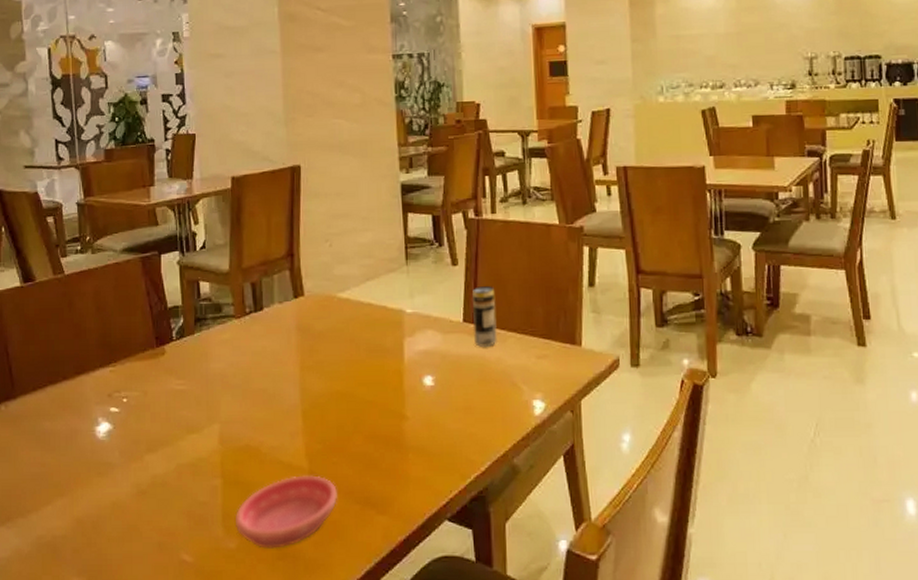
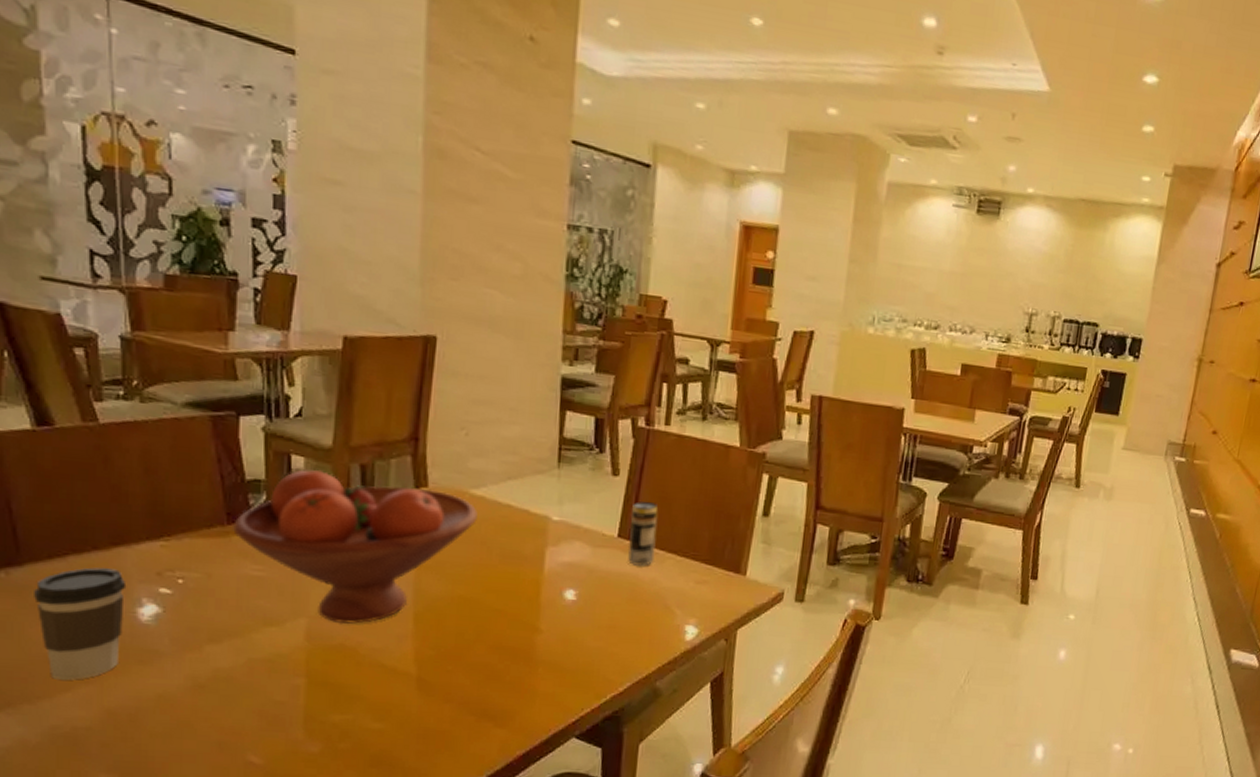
coffee cup: none [24,395,87,496] -> present [34,567,127,681]
fruit bowl: none [161,291,345,427] -> present [233,469,478,624]
saucer: present [236,475,337,549] -> none [320,681,449,755]

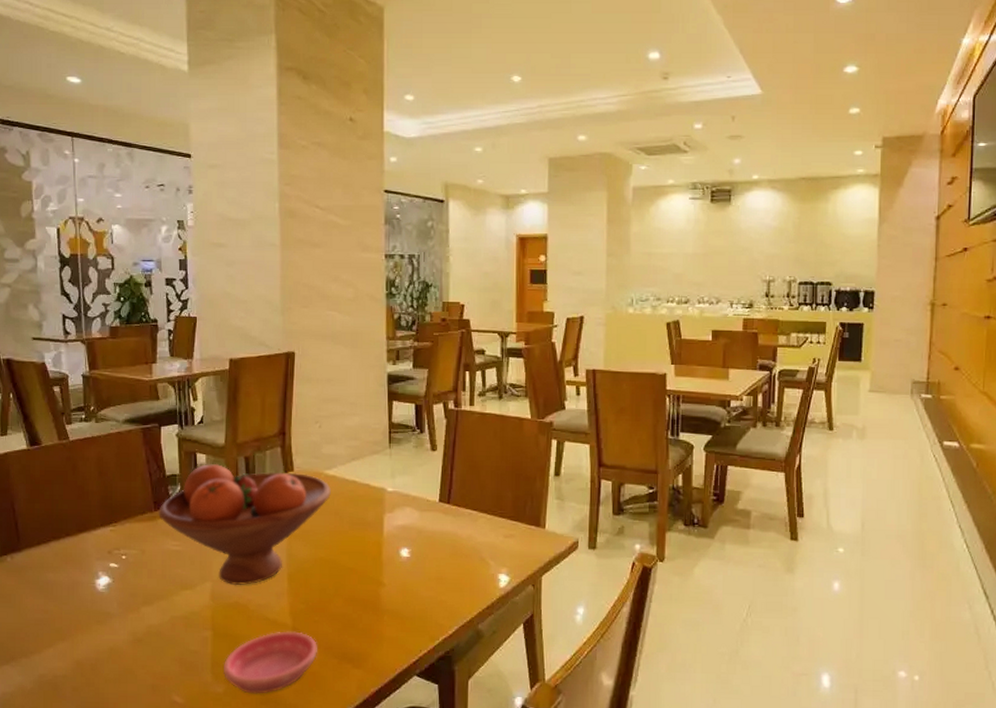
coffee cup: present [34,567,127,681] -> none [29,550,89,639]
saucer: none [320,681,449,755] -> present [224,631,317,694]
beverage can: present [627,501,659,566] -> none [447,471,470,525]

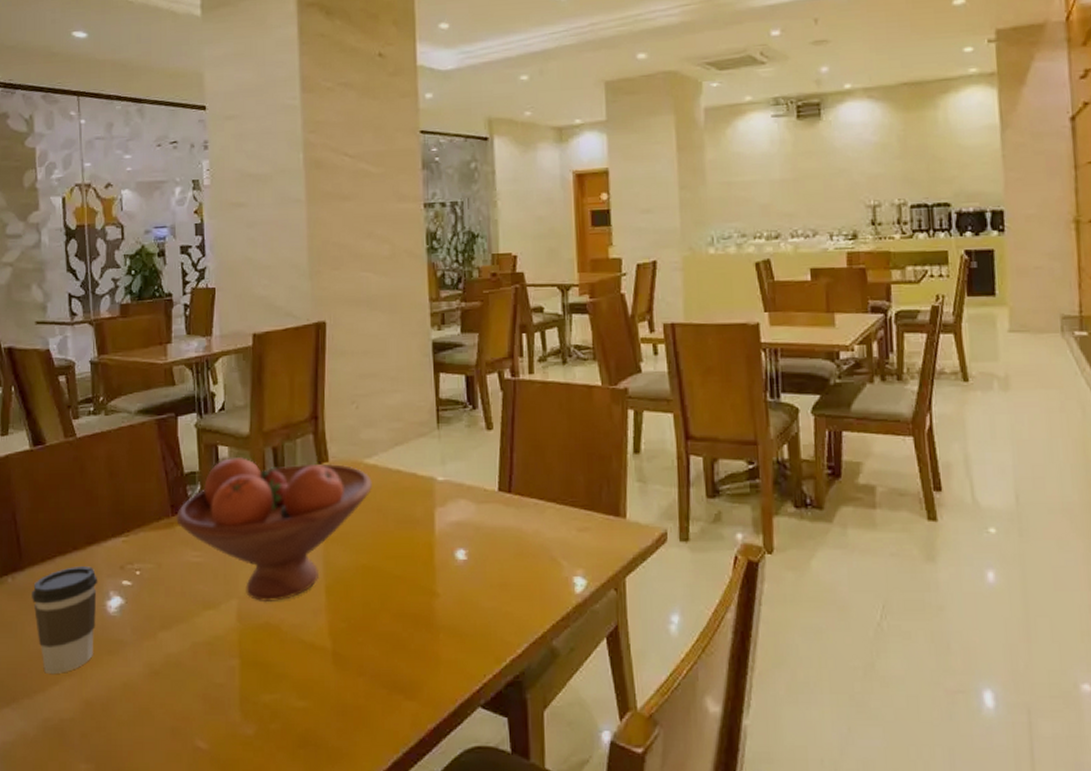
coffee cup: none [29,550,89,639] -> present [32,566,98,675]
saucer: present [224,631,317,694] -> none [254,656,363,736]

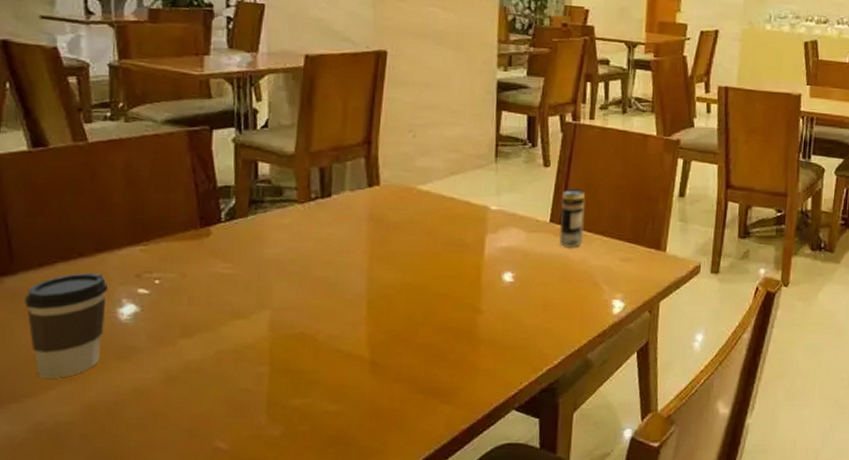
fruit bowl: present [176,456,372,603] -> none [205,174,424,314]
beverage can: none [508,452,535,518] -> present [559,189,586,247]

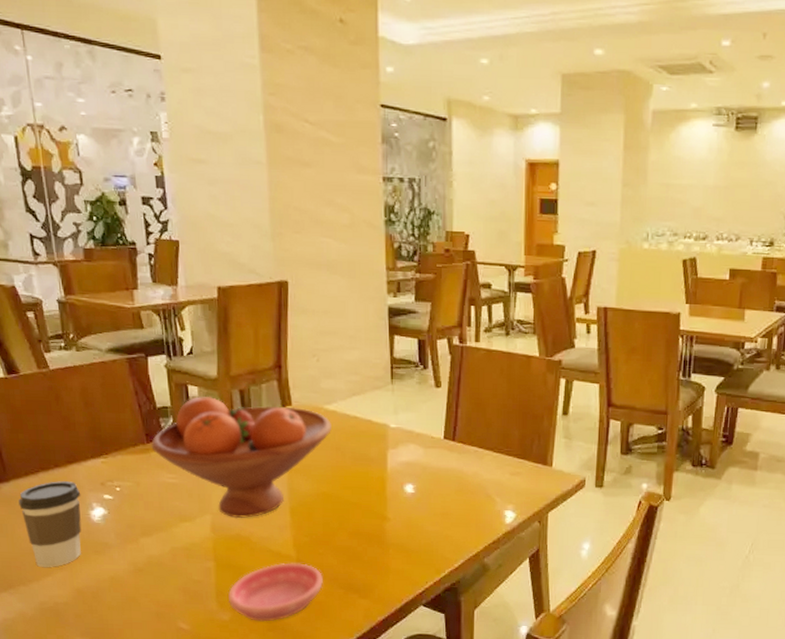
fruit bowl: none [205,174,424,314] -> present [151,396,332,519]
saucer: none [282,364,400,436] -> present [228,563,323,622]
beverage can: present [559,189,586,247] -> none [452,408,475,462]

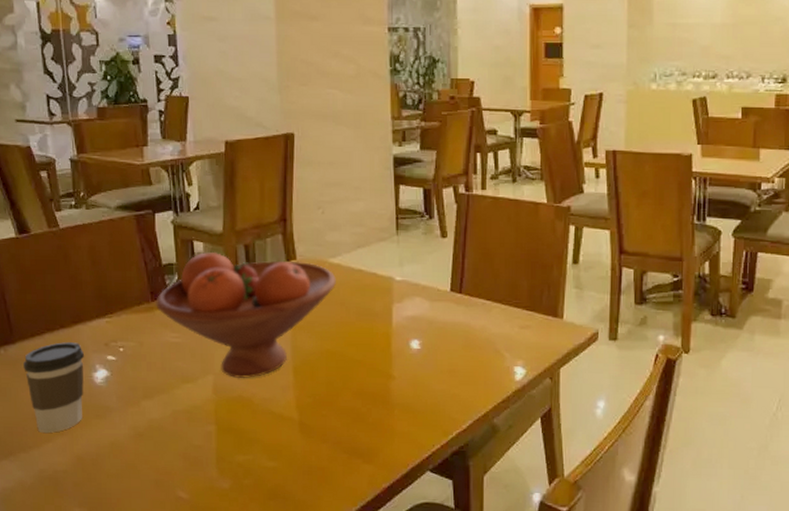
saucer: present [228,563,323,622] -> none [229,425,326,490]

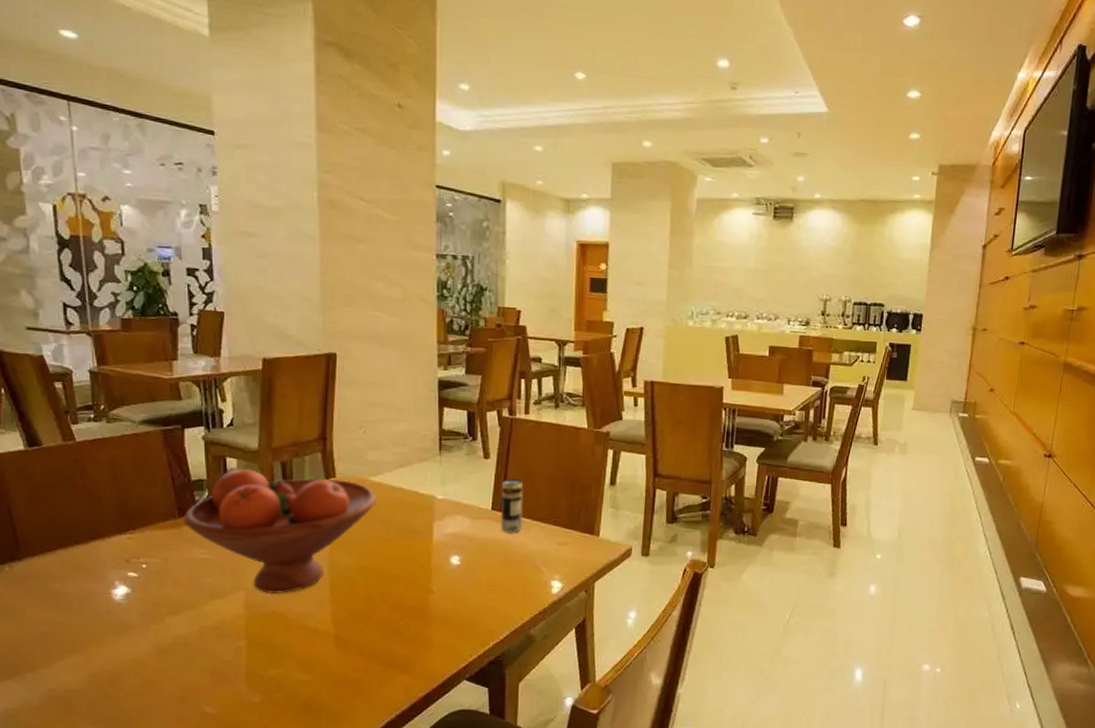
coffee cup: present [23,342,85,434] -> none [32,559,103,652]
beverage can: none [459,259,483,316] -> present [500,479,524,533]

